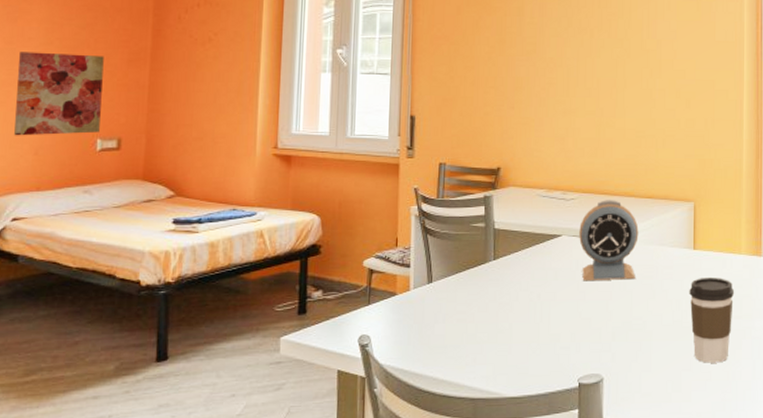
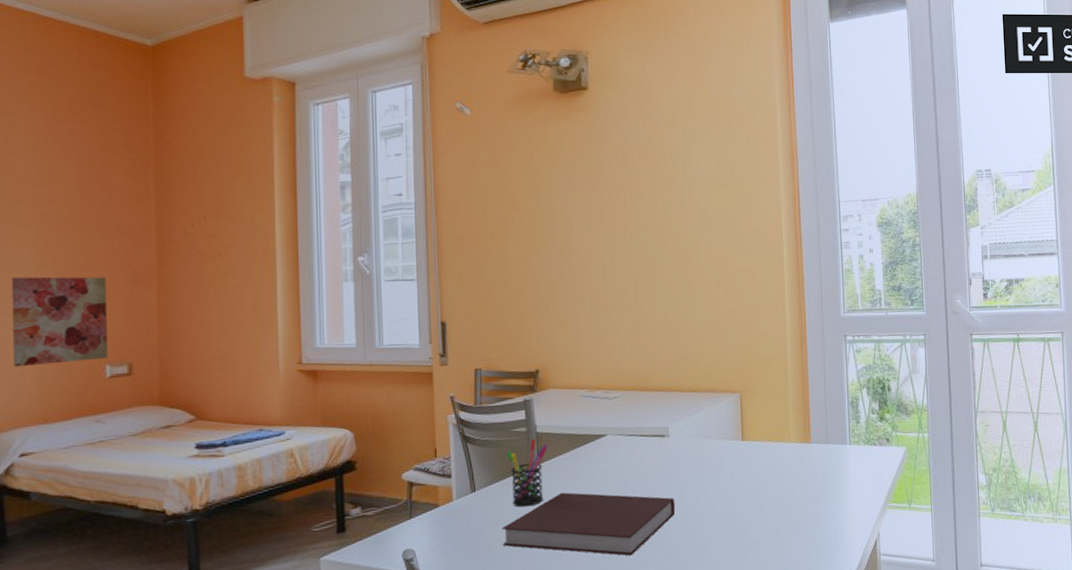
notebook: none [454,289,625,357] -> present [502,492,676,556]
pen holder: none [464,235,504,301] -> present [506,439,548,507]
alarm clock: present [579,200,639,282] -> none [624,395,686,480]
coffee cup: present [689,278,735,363] -> none [740,467,786,553]

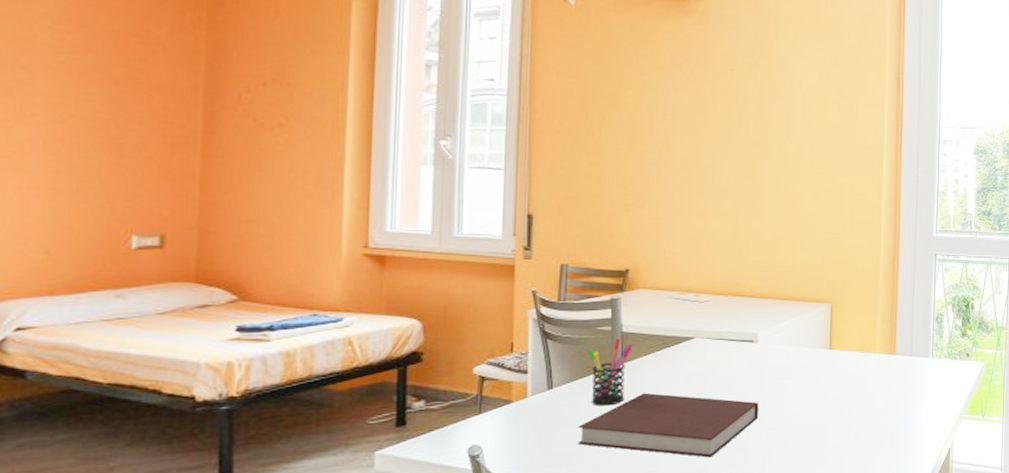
wall art: present [11,276,108,367] -> none [14,130,138,231]

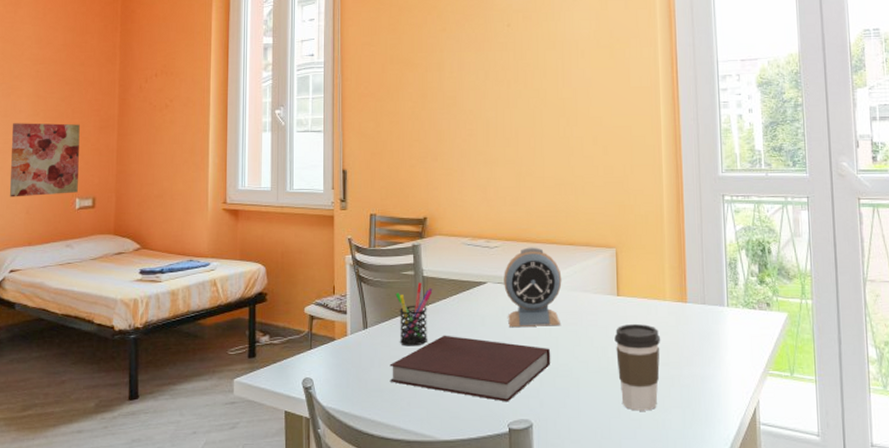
wall art: none [14,130,138,231] -> present [10,123,80,197]
alarm clock: none [713,302,775,383] -> present [504,247,562,328]
coffee cup: none [824,376,869,458] -> present [614,324,661,411]

